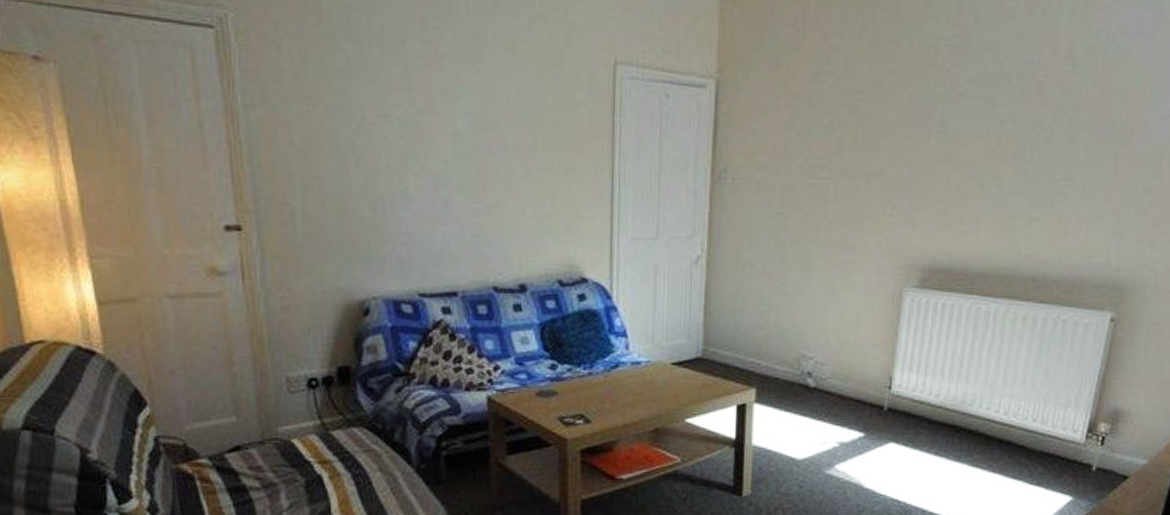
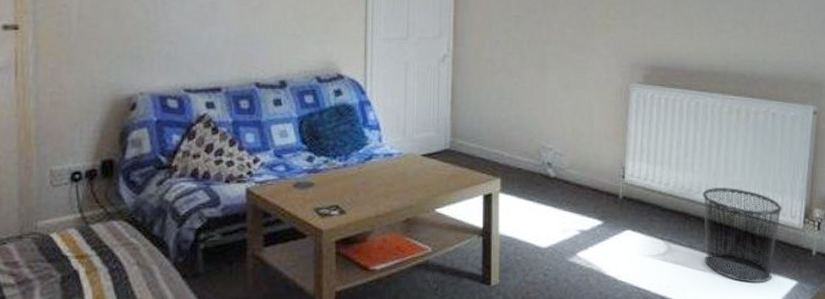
waste bin: none [973,400,1064,498] -> present [702,188,782,283]

